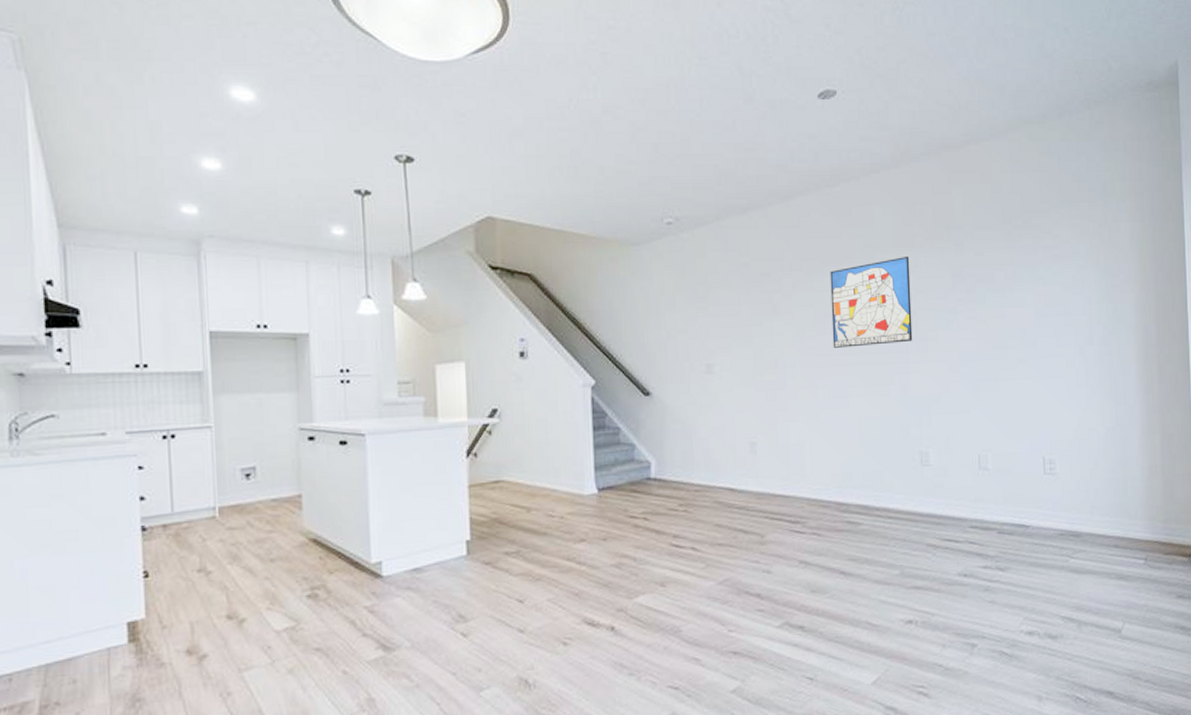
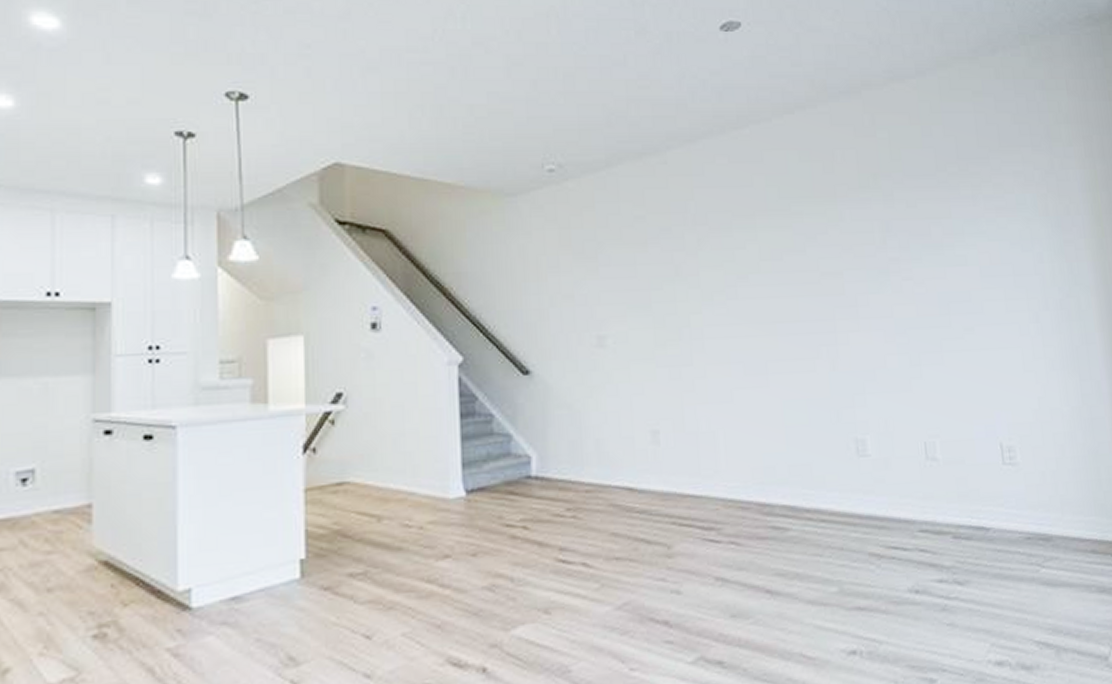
wall art: present [830,257,913,348] -> none [740,209,840,316]

